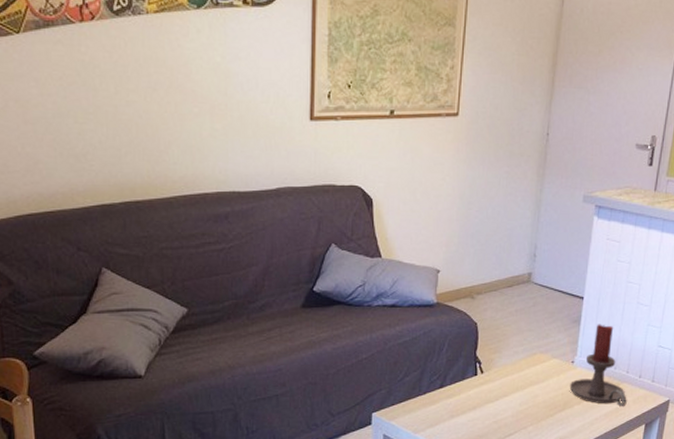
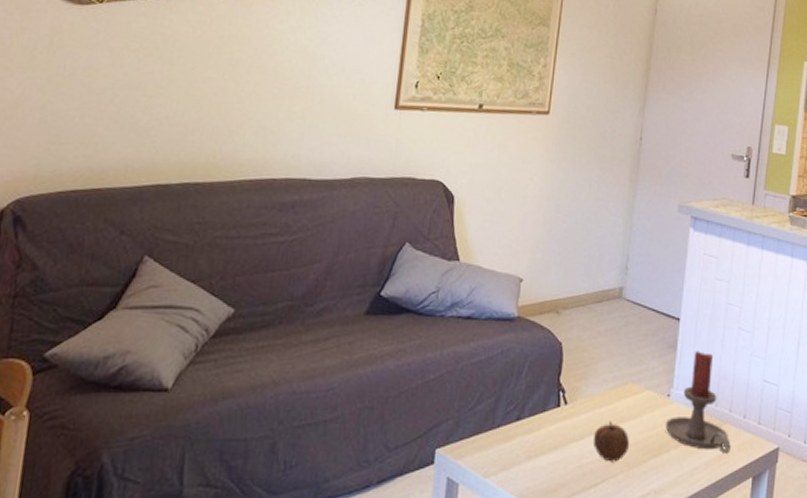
fruit: none [506,384,539,417] -> present [593,421,630,462]

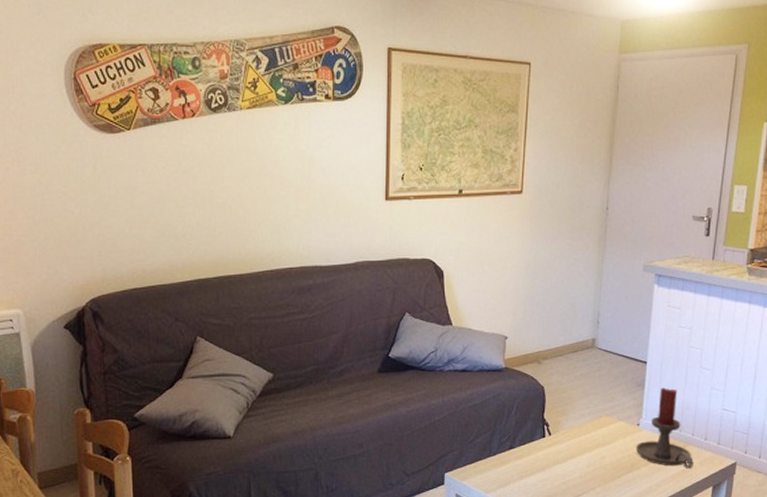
fruit: present [593,421,630,462] -> none [574,446,606,479]

